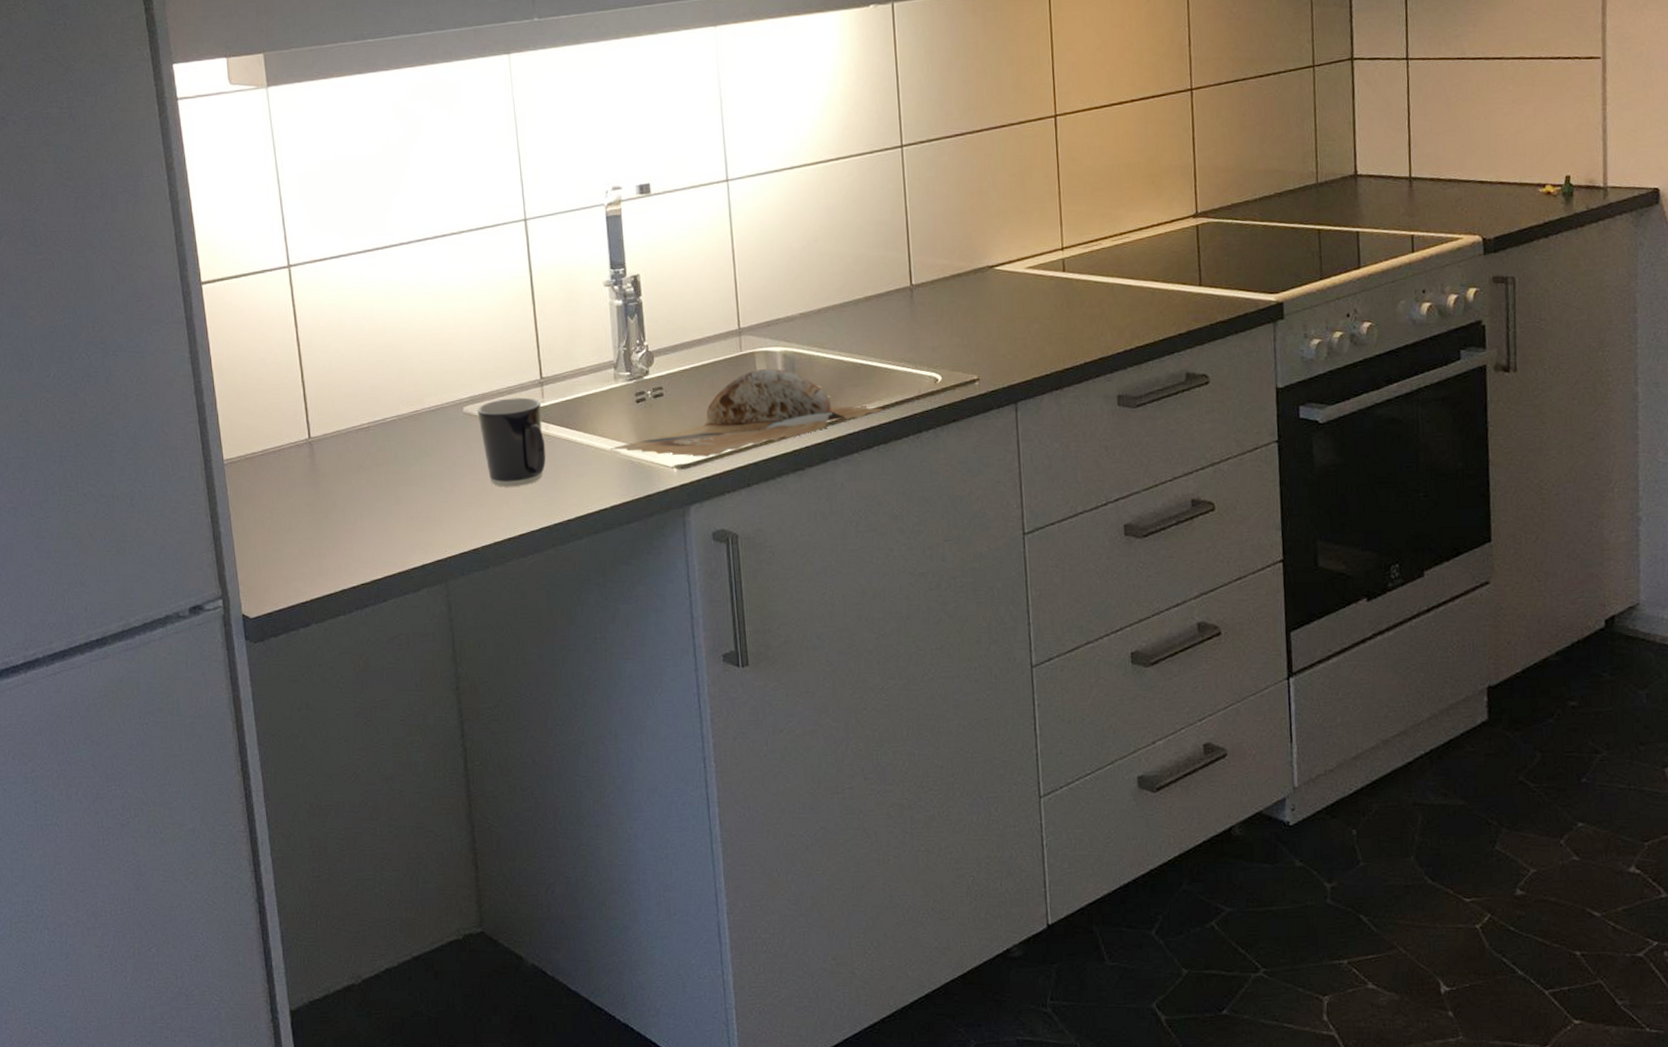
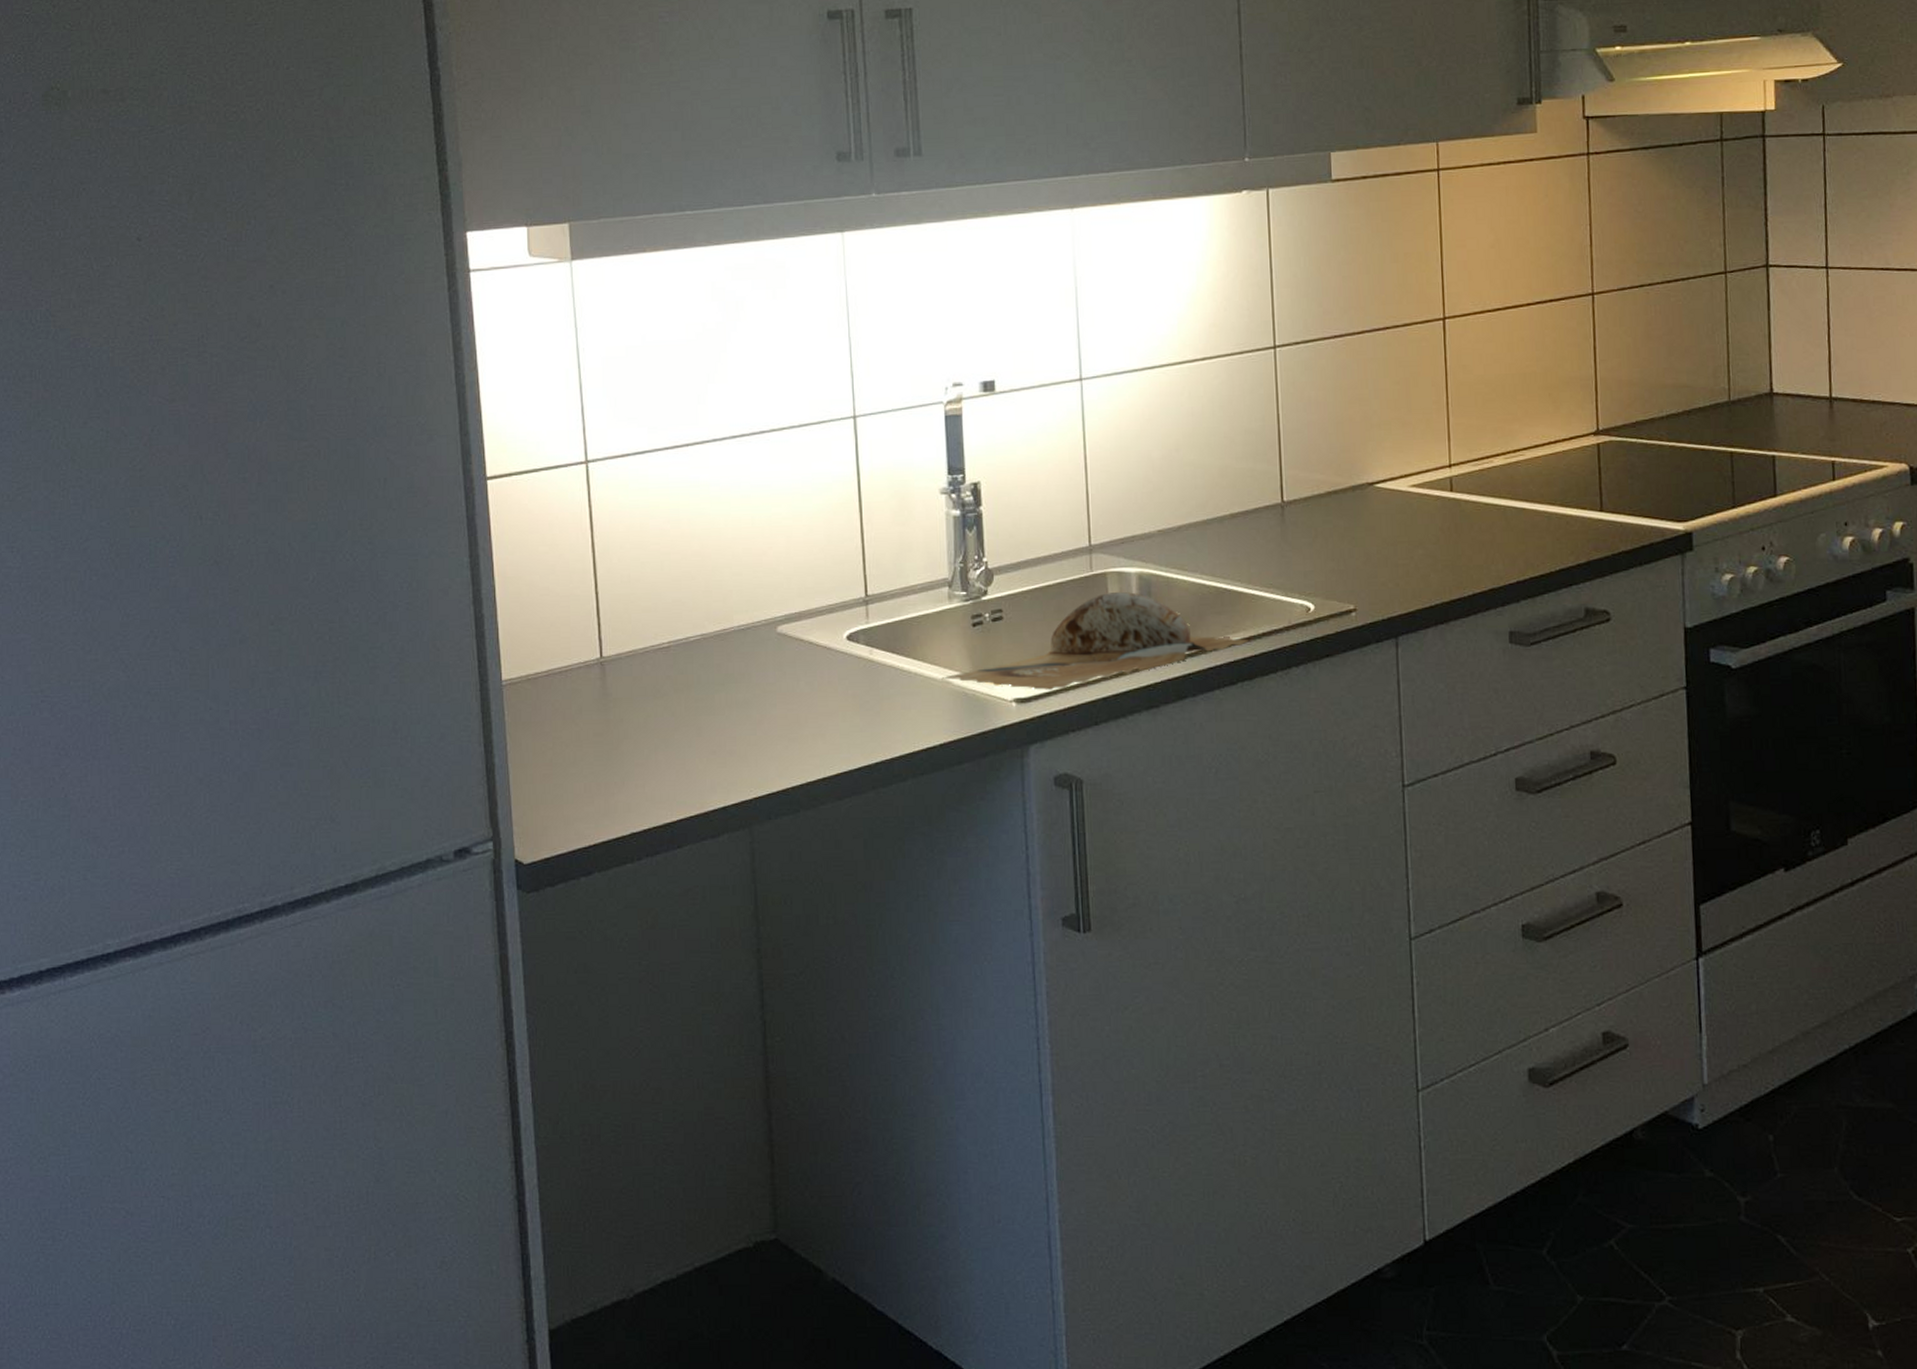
mug: present [477,397,546,487] -> none [793,617,869,719]

